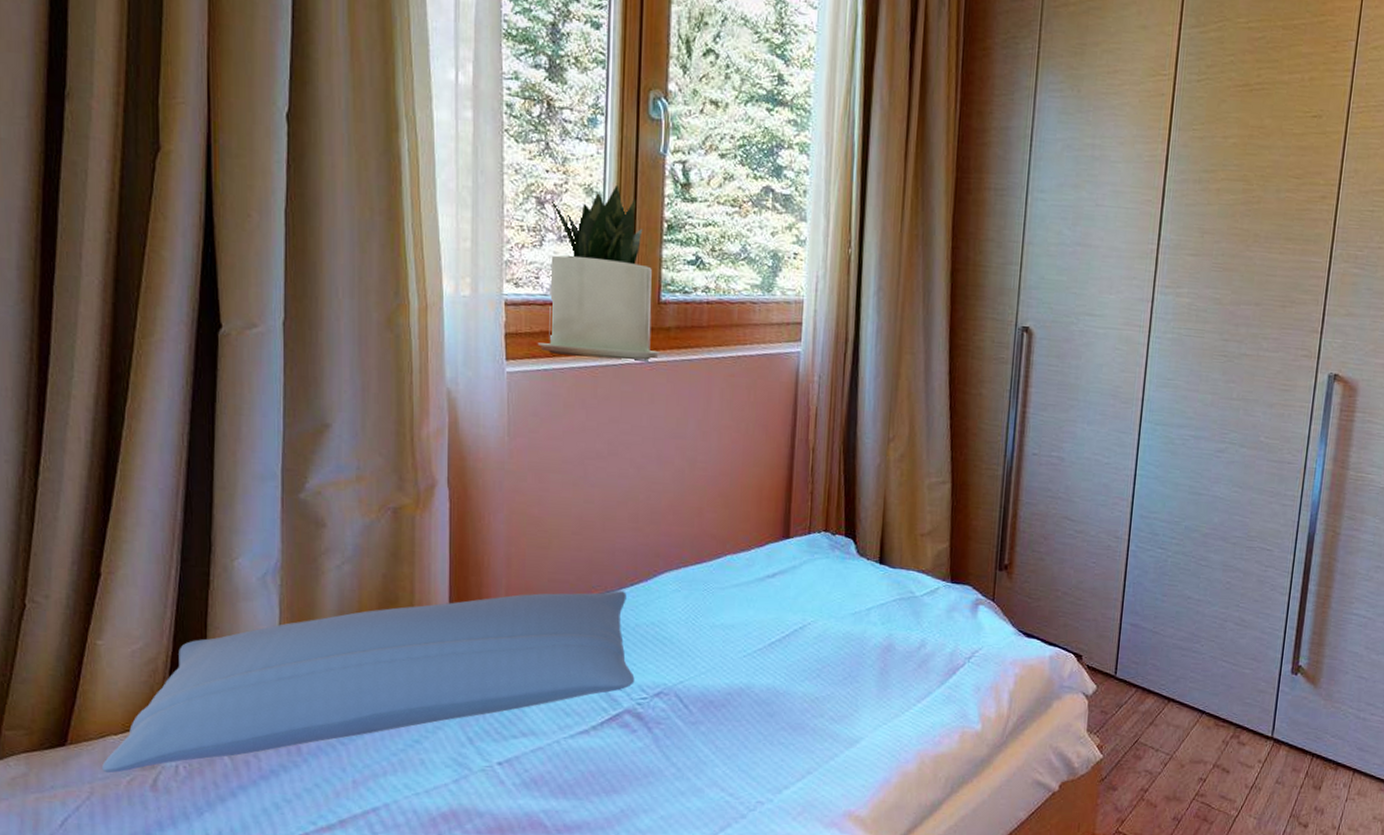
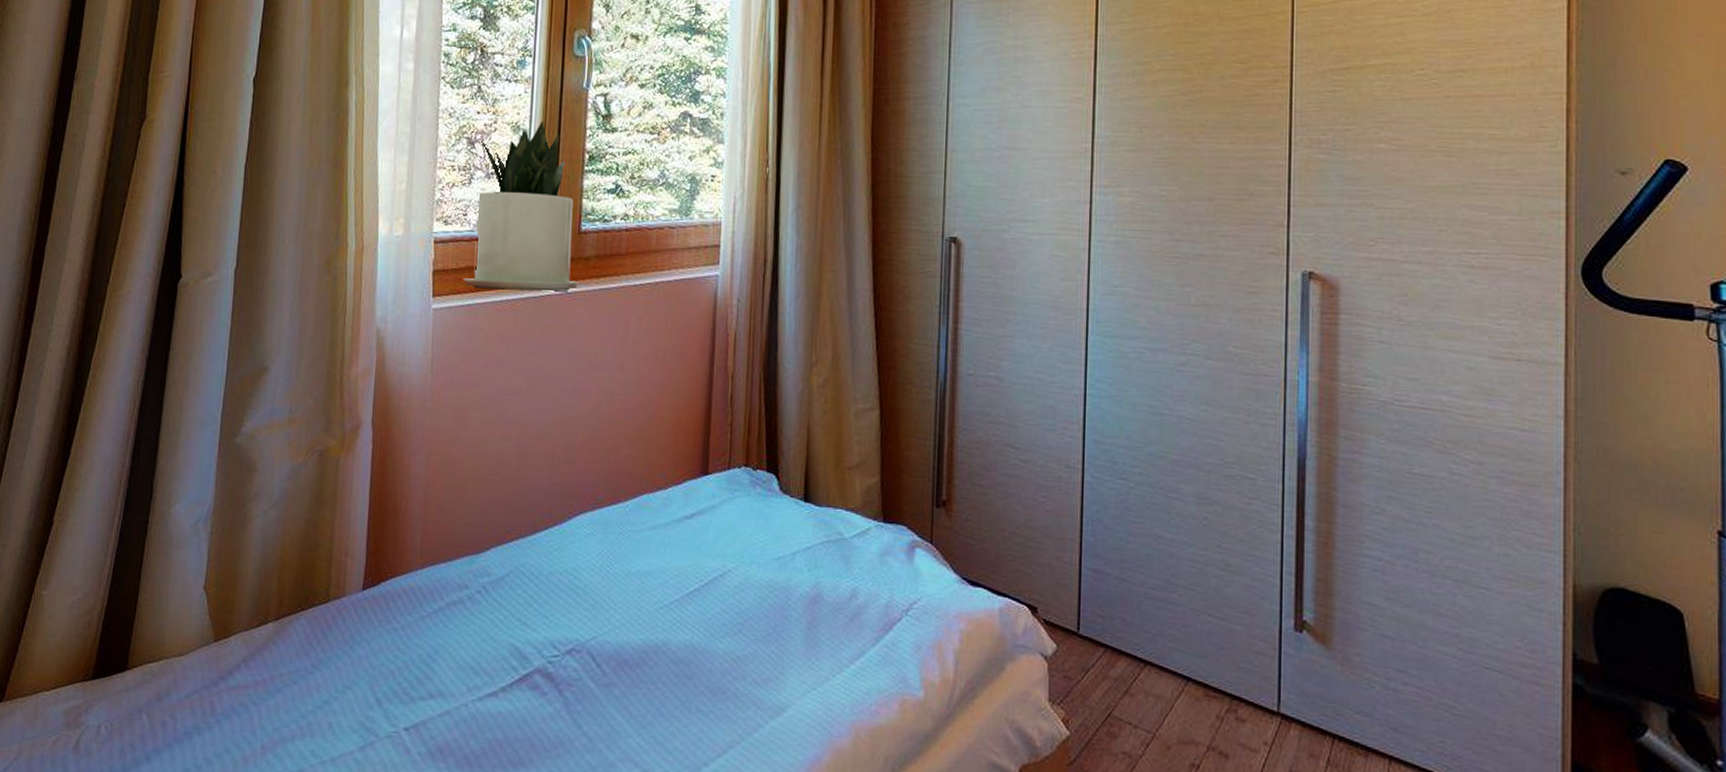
pillow: present [102,591,635,774] -> none [32,535,546,733]

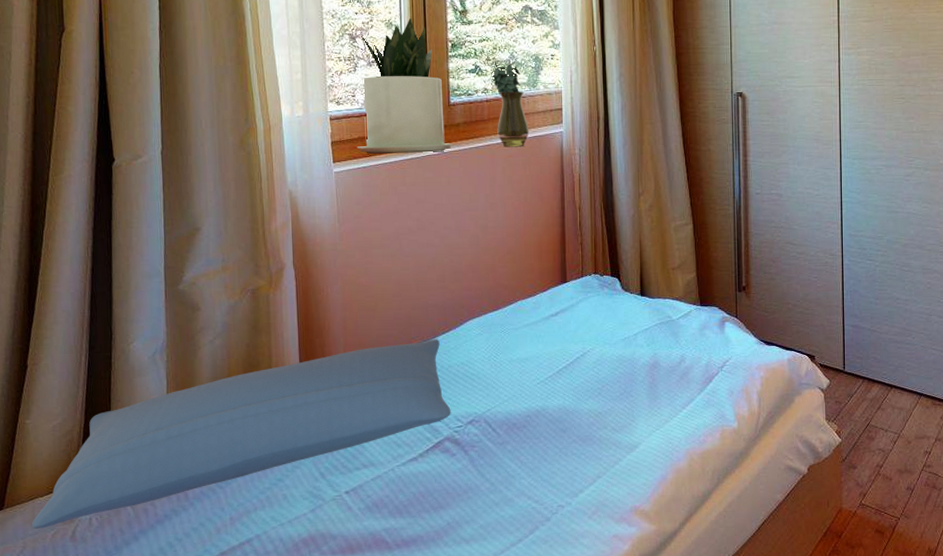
pillow: none [32,535,546,733] -> present [32,339,451,530]
vase: none [631,181,677,292] -> present [489,61,530,148]

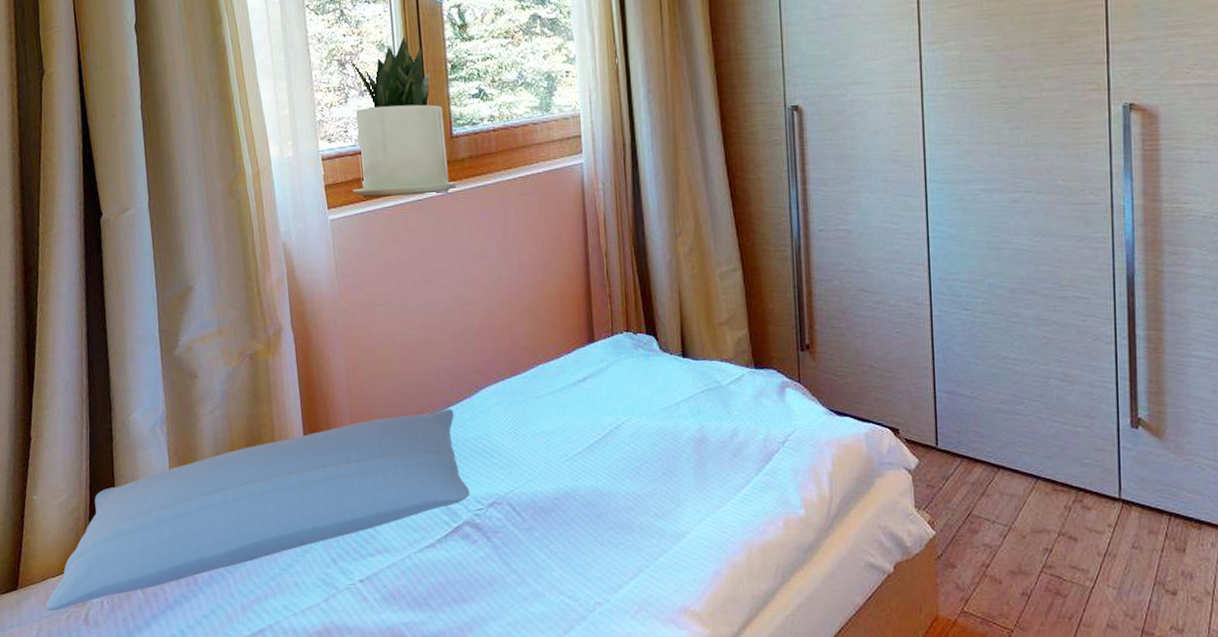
vase: present [489,61,530,148] -> none [495,82,544,185]

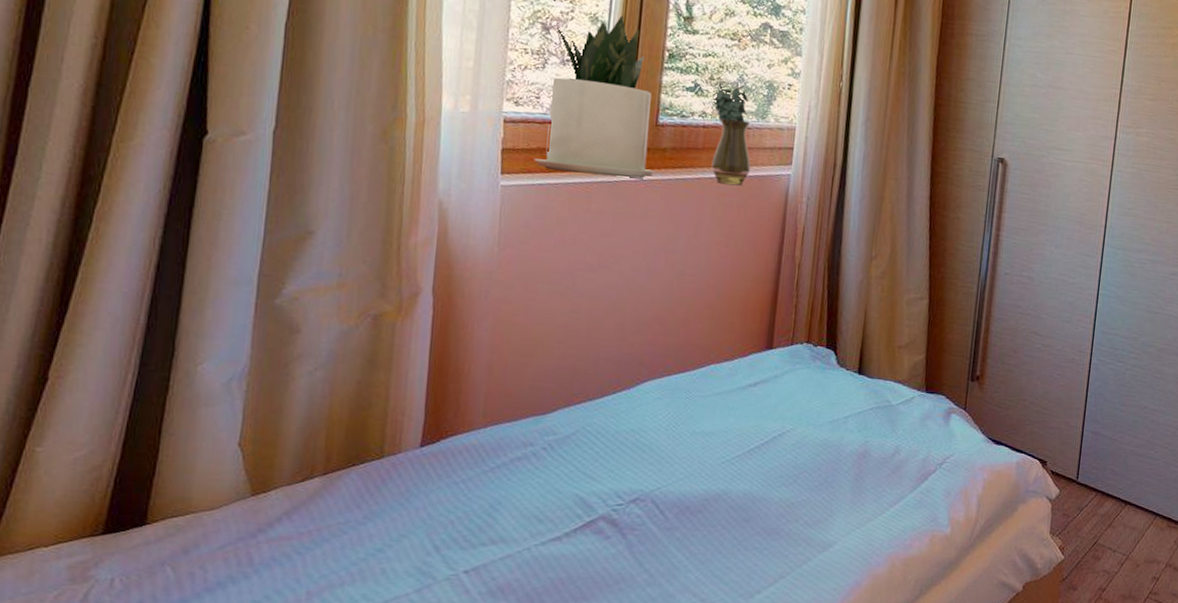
pillow: present [46,409,470,612] -> none [27,398,612,588]
vase: none [495,82,544,185] -> present [710,82,751,186]

